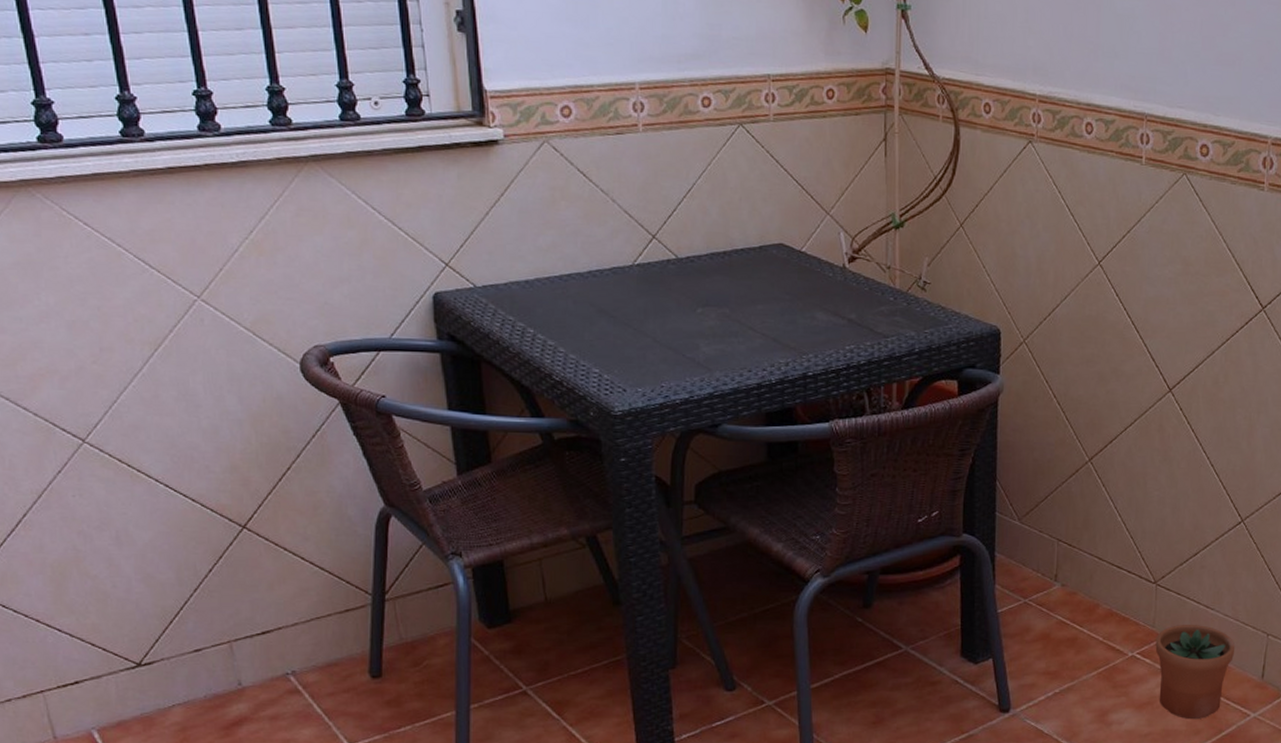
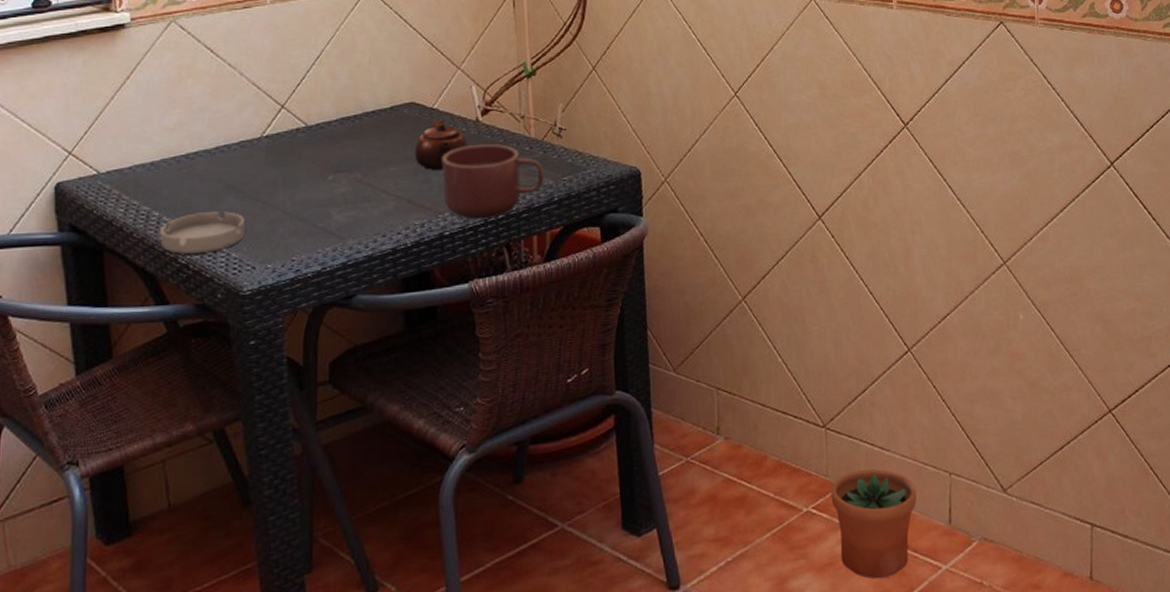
ashtray: none [535,333,617,373] -> present [160,211,246,255]
teapot: none [781,262,834,312] -> present [414,118,468,170]
cup: none [808,290,907,363] -> present [442,143,544,220]

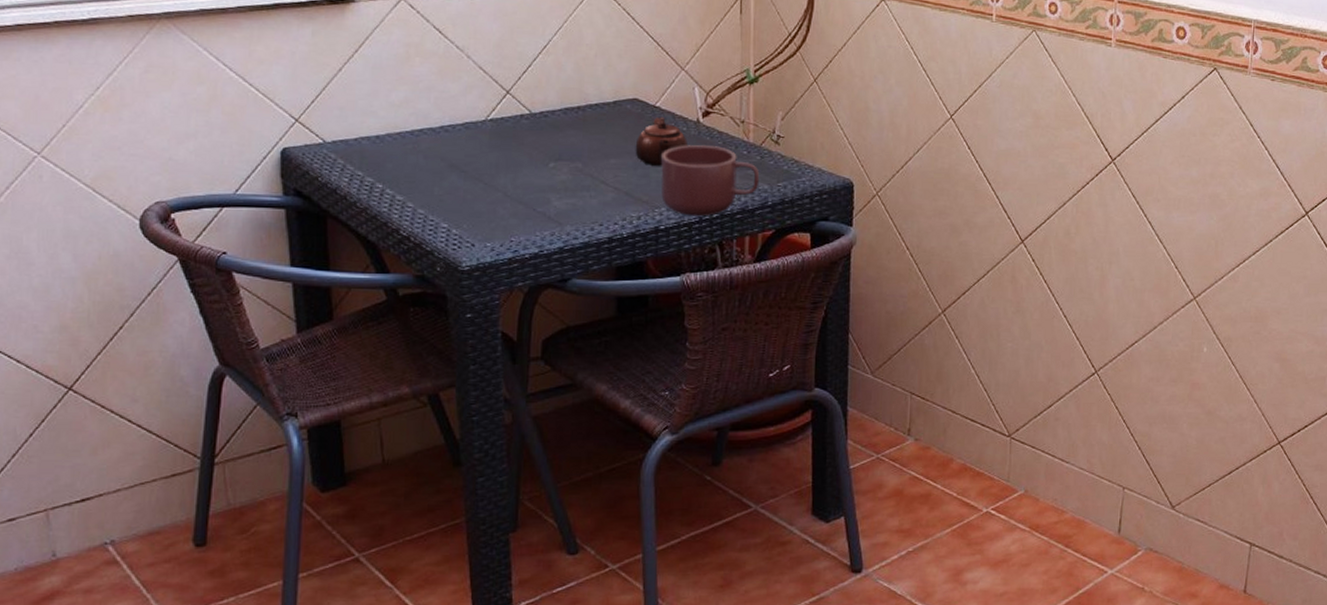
ashtray: present [160,211,246,255] -> none [383,188,467,228]
planter: present [830,469,917,579] -> none [1010,479,1091,578]

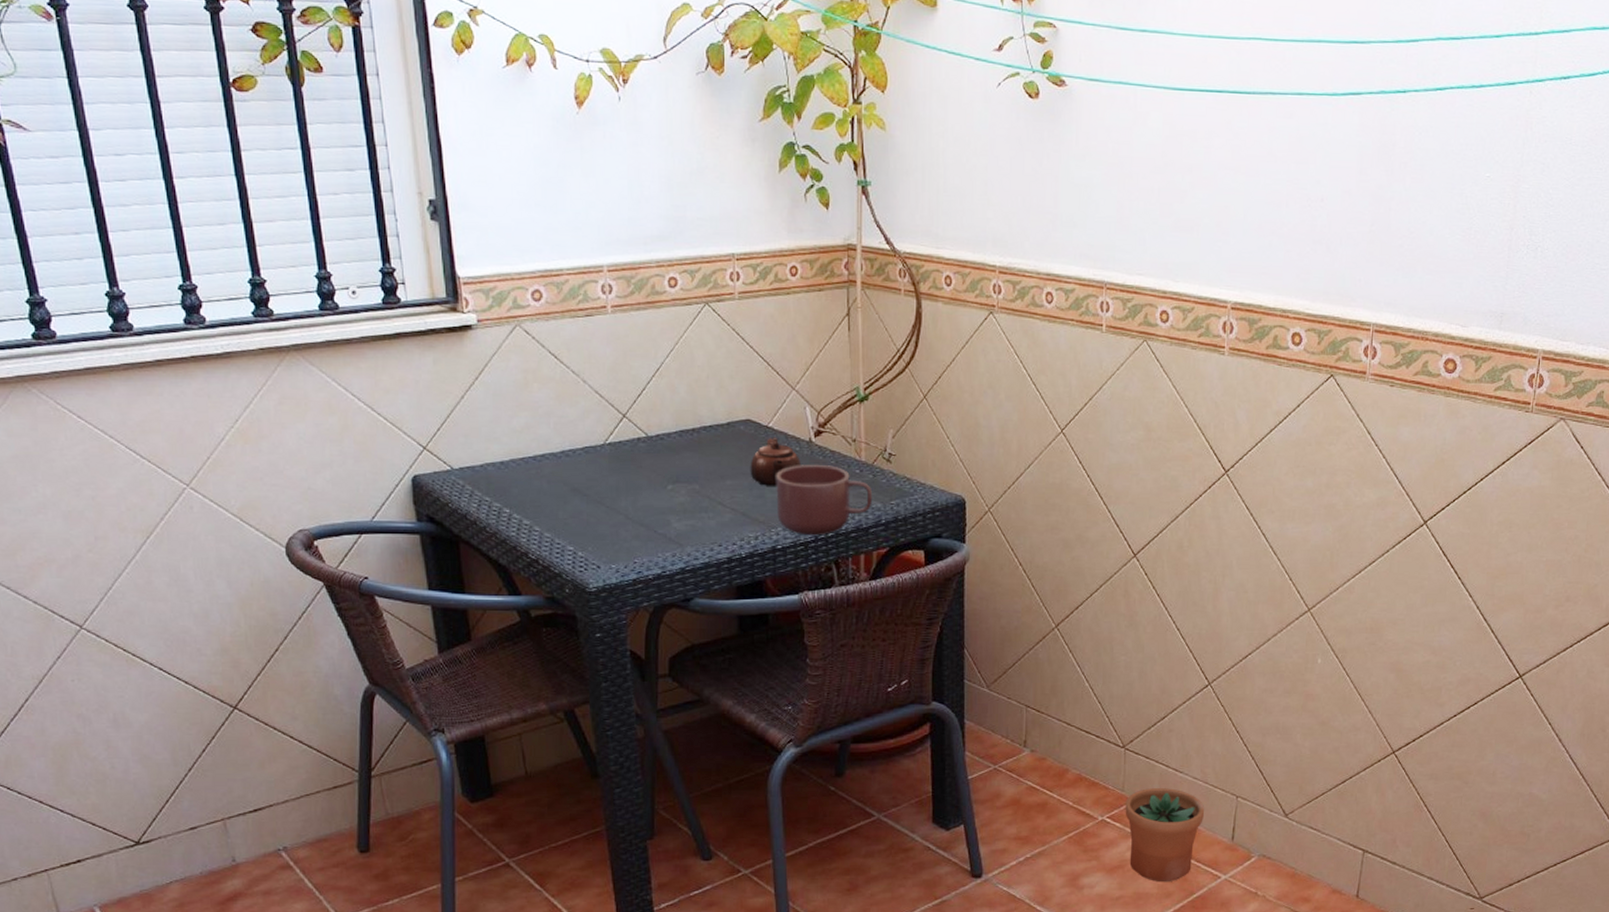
planter: none [1010,479,1091,578] -> present [1125,788,1205,883]

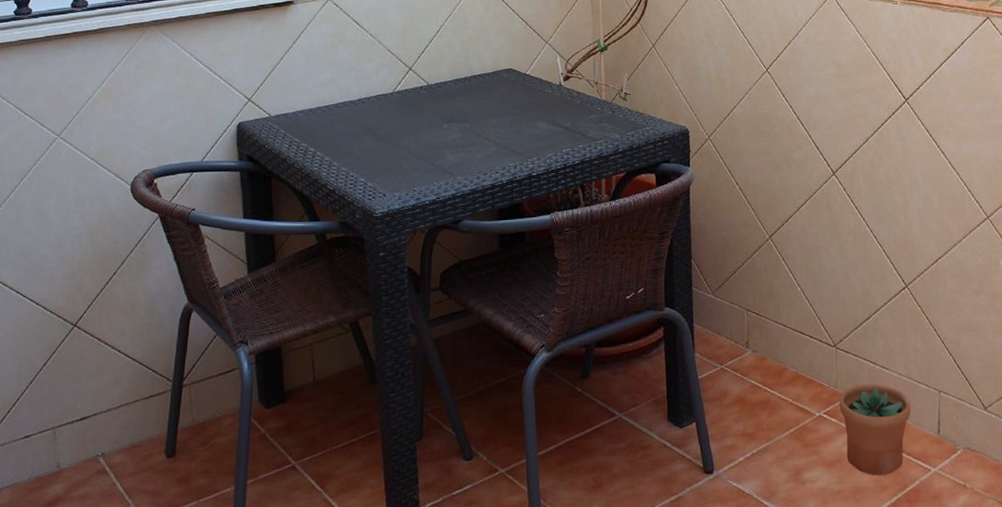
teapot: present [750,437,801,486] -> none [511,82,552,123]
cup: present [776,464,873,536] -> none [532,103,612,164]

